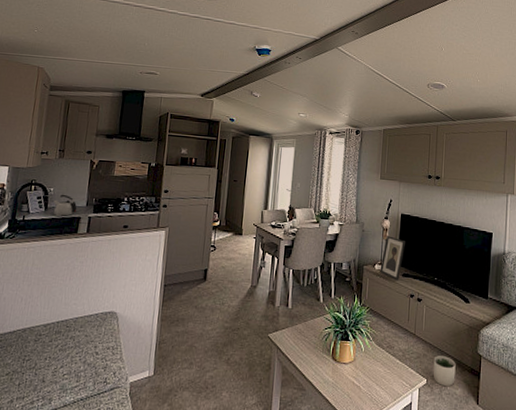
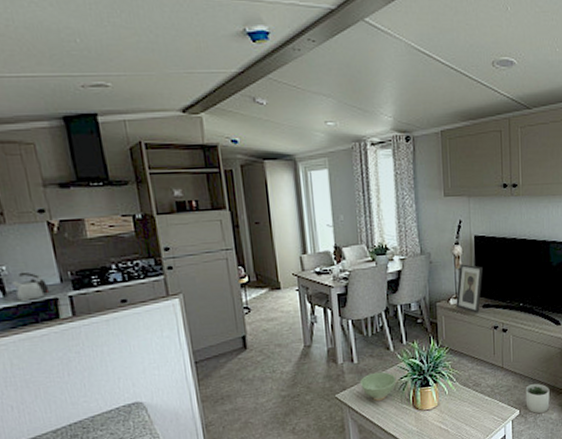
bowl: none [290,319,322,346] -> present [359,371,397,401]

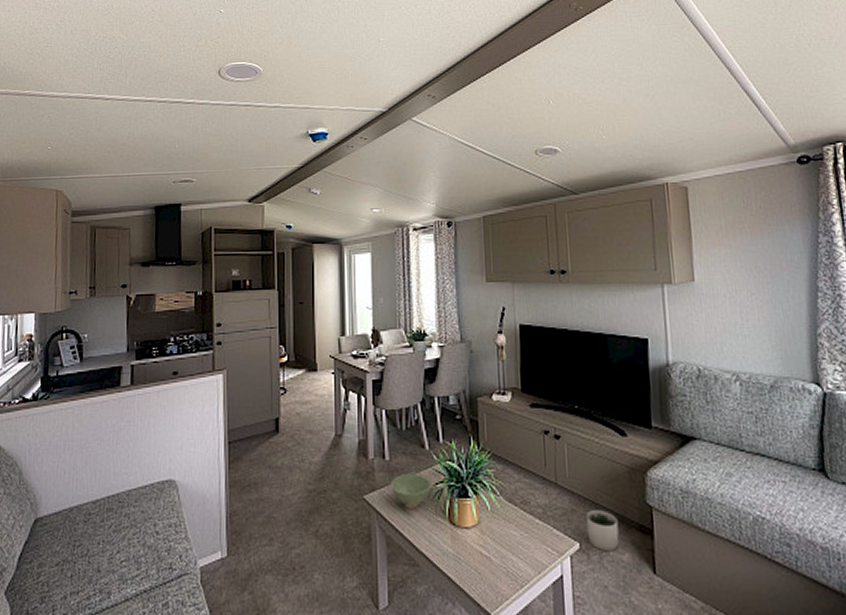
kettle: present [11,271,50,302] -> none [89,340,117,369]
picture frame: present [456,264,484,313] -> none [499,355,531,413]

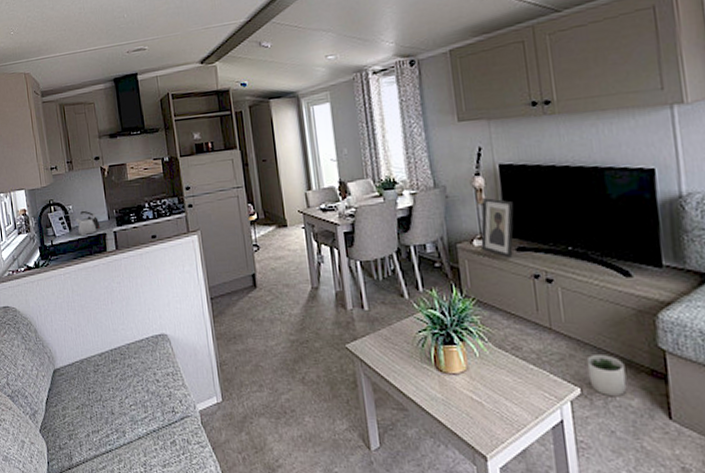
kettle: none [89,340,117,369] -> present [75,210,101,237]
bowl: present [390,473,431,508] -> none [371,322,414,356]
picture frame: none [499,355,531,413] -> present [481,198,514,258]

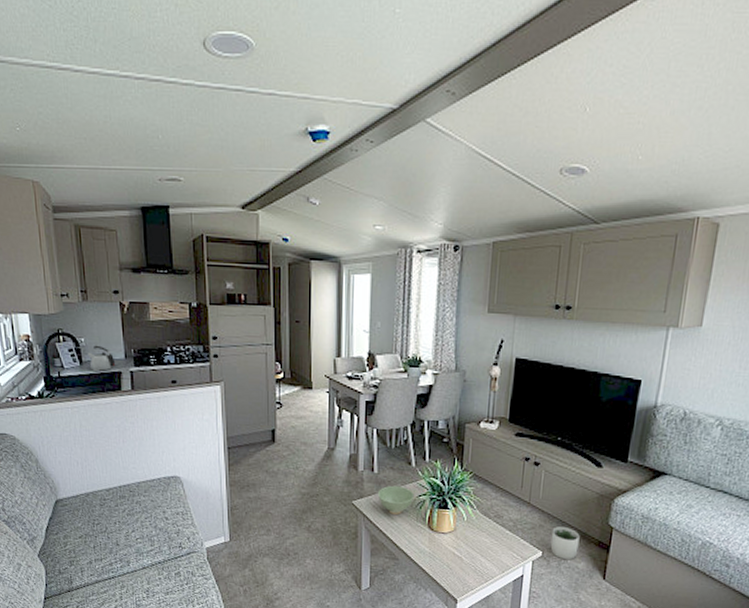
bowl: none [371,322,414,356] -> present [377,485,415,515]
picture frame: present [481,198,514,258] -> none [486,387,522,441]

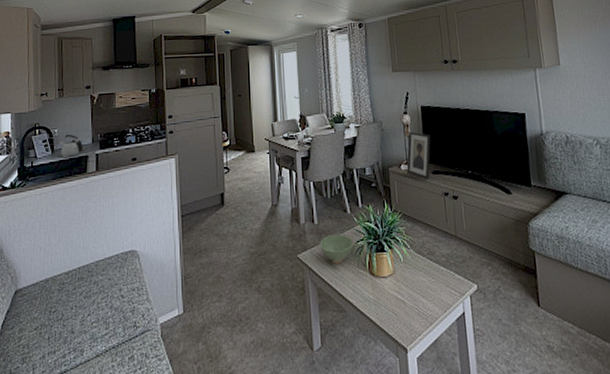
picture frame: none [486,387,522,441] -> present [407,132,431,179]
planter: present [550,526,580,561] -> none [481,256,509,291]

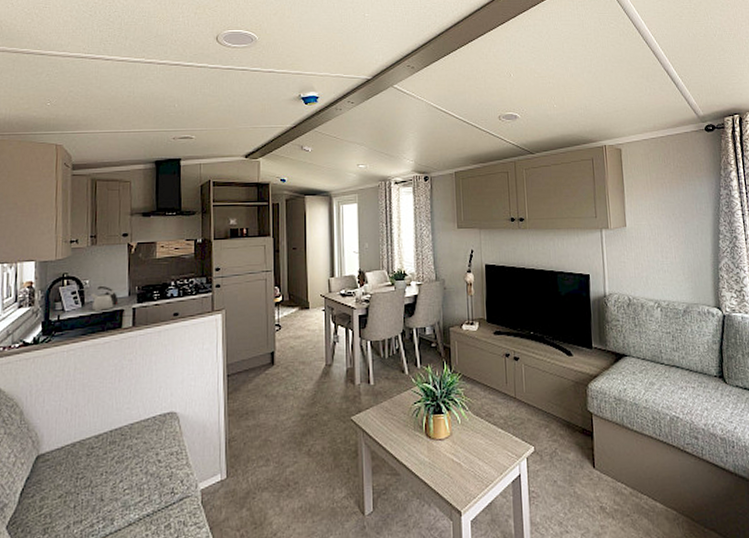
bowl: present [319,234,354,264] -> none [374,395,410,426]
picture frame: present [407,132,431,179] -> none [468,291,495,340]

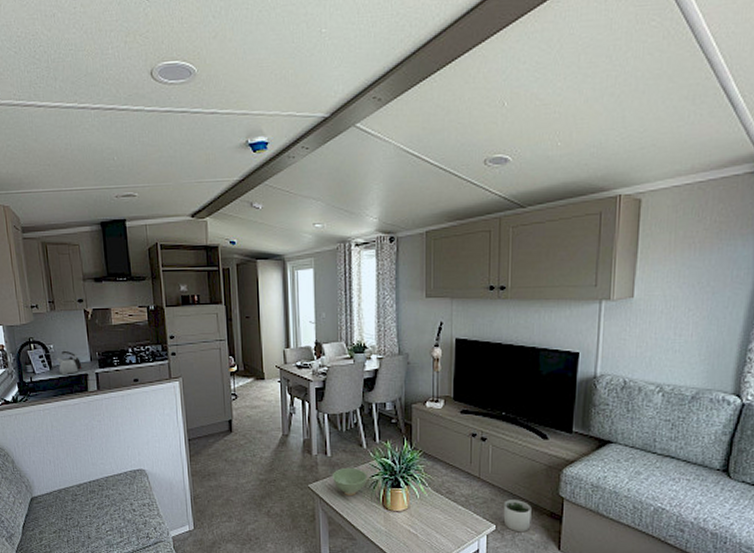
bowl: none [374,395,410,426] -> present [331,467,368,495]
planter: none [539,418,566,453] -> present [503,500,532,533]

